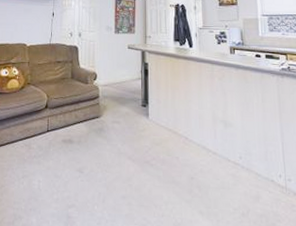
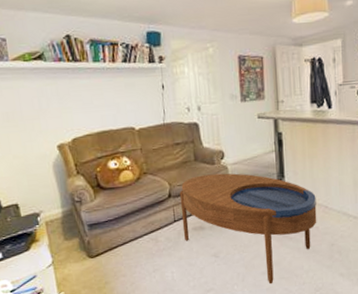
coffee table: none [54,92,177,211] -> present [179,173,317,284]

